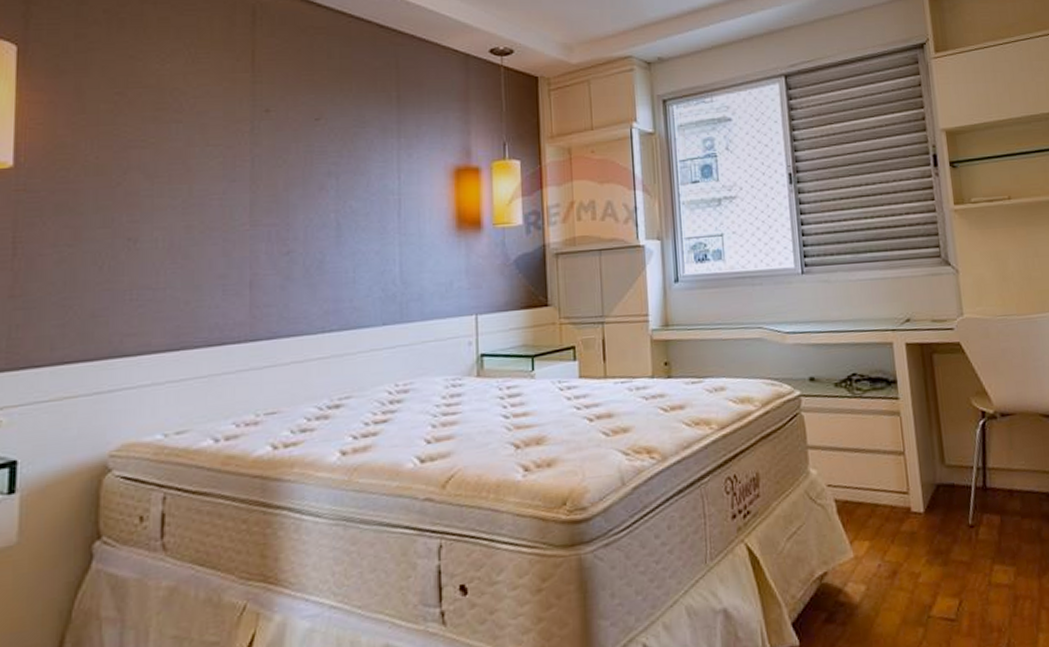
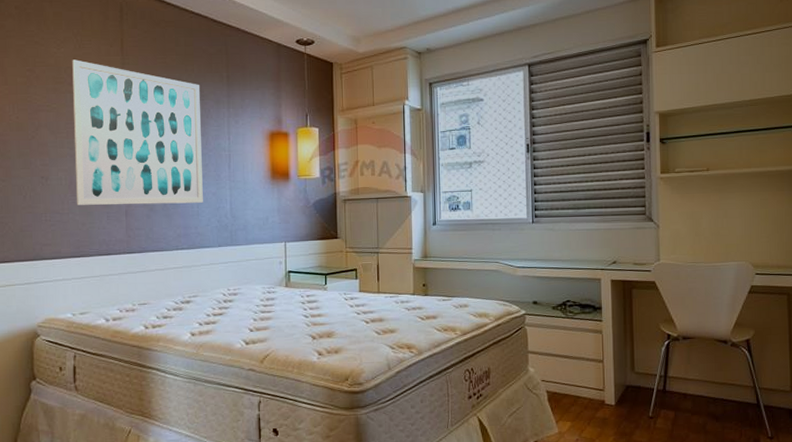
wall art: none [177,78,362,276] -> present [72,59,203,205]

